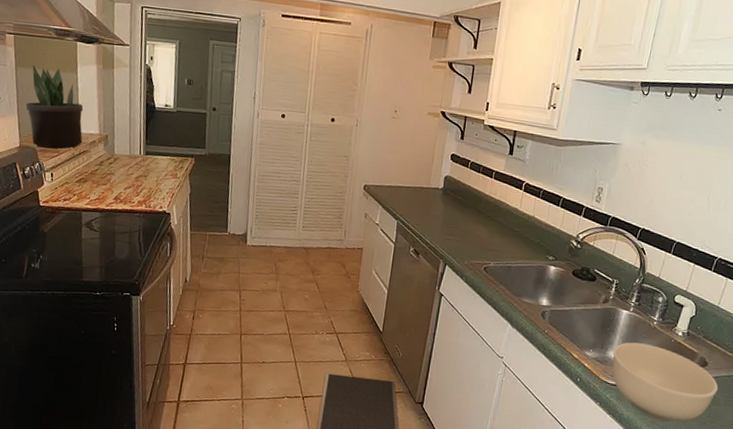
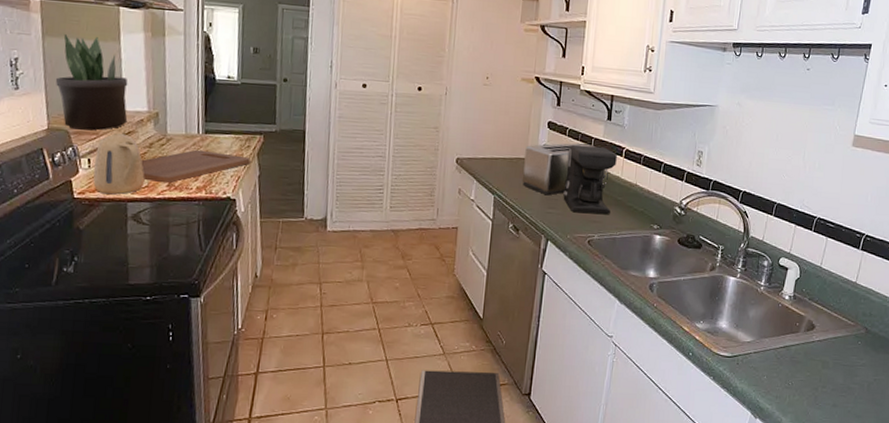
kettle: none [55,152,97,205] -> present [93,134,145,195]
cutting board: none [93,168,183,197] -> present [141,149,250,184]
toaster: none [424,175,507,224] -> present [523,142,607,196]
coffee maker: none [462,176,517,244] -> present [563,144,617,214]
bowl: present [612,342,719,421] -> none [723,310,827,390]

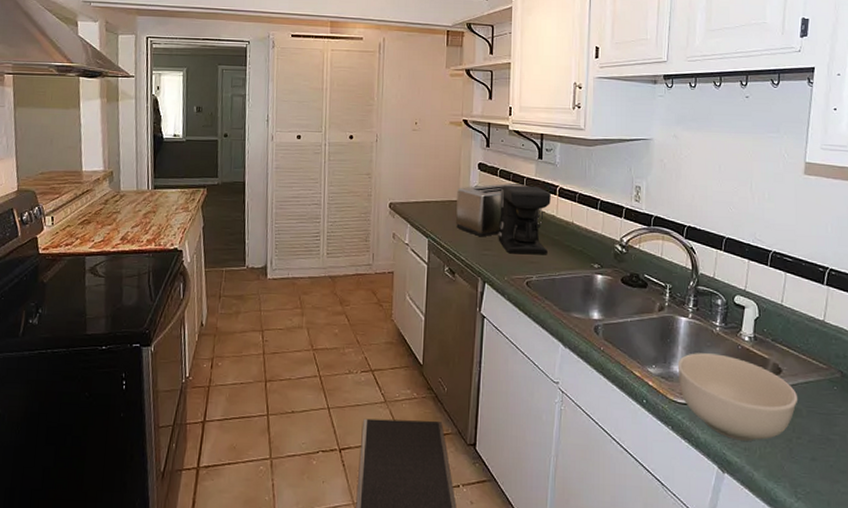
planter: present [55,34,128,130] -> none [24,104,87,190]
kettle: present [93,134,145,195] -> none [56,192,101,249]
cutting board: present [141,149,250,184] -> none [97,204,195,237]
bowl: none [723,310,827,390] -> present [677,353,798,441]

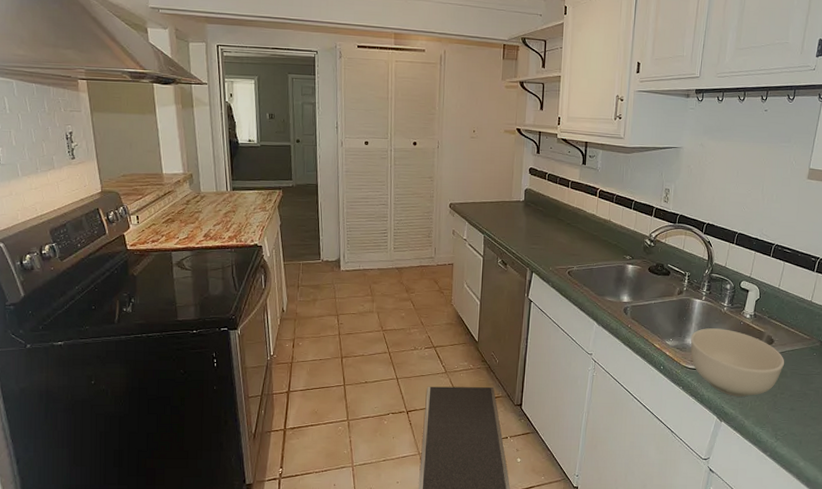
toaster: present [456,182,542,237] -> none [509,185,584,233]
coffee maker: present [498,185,551,255] -> none [545,187,592,248]

